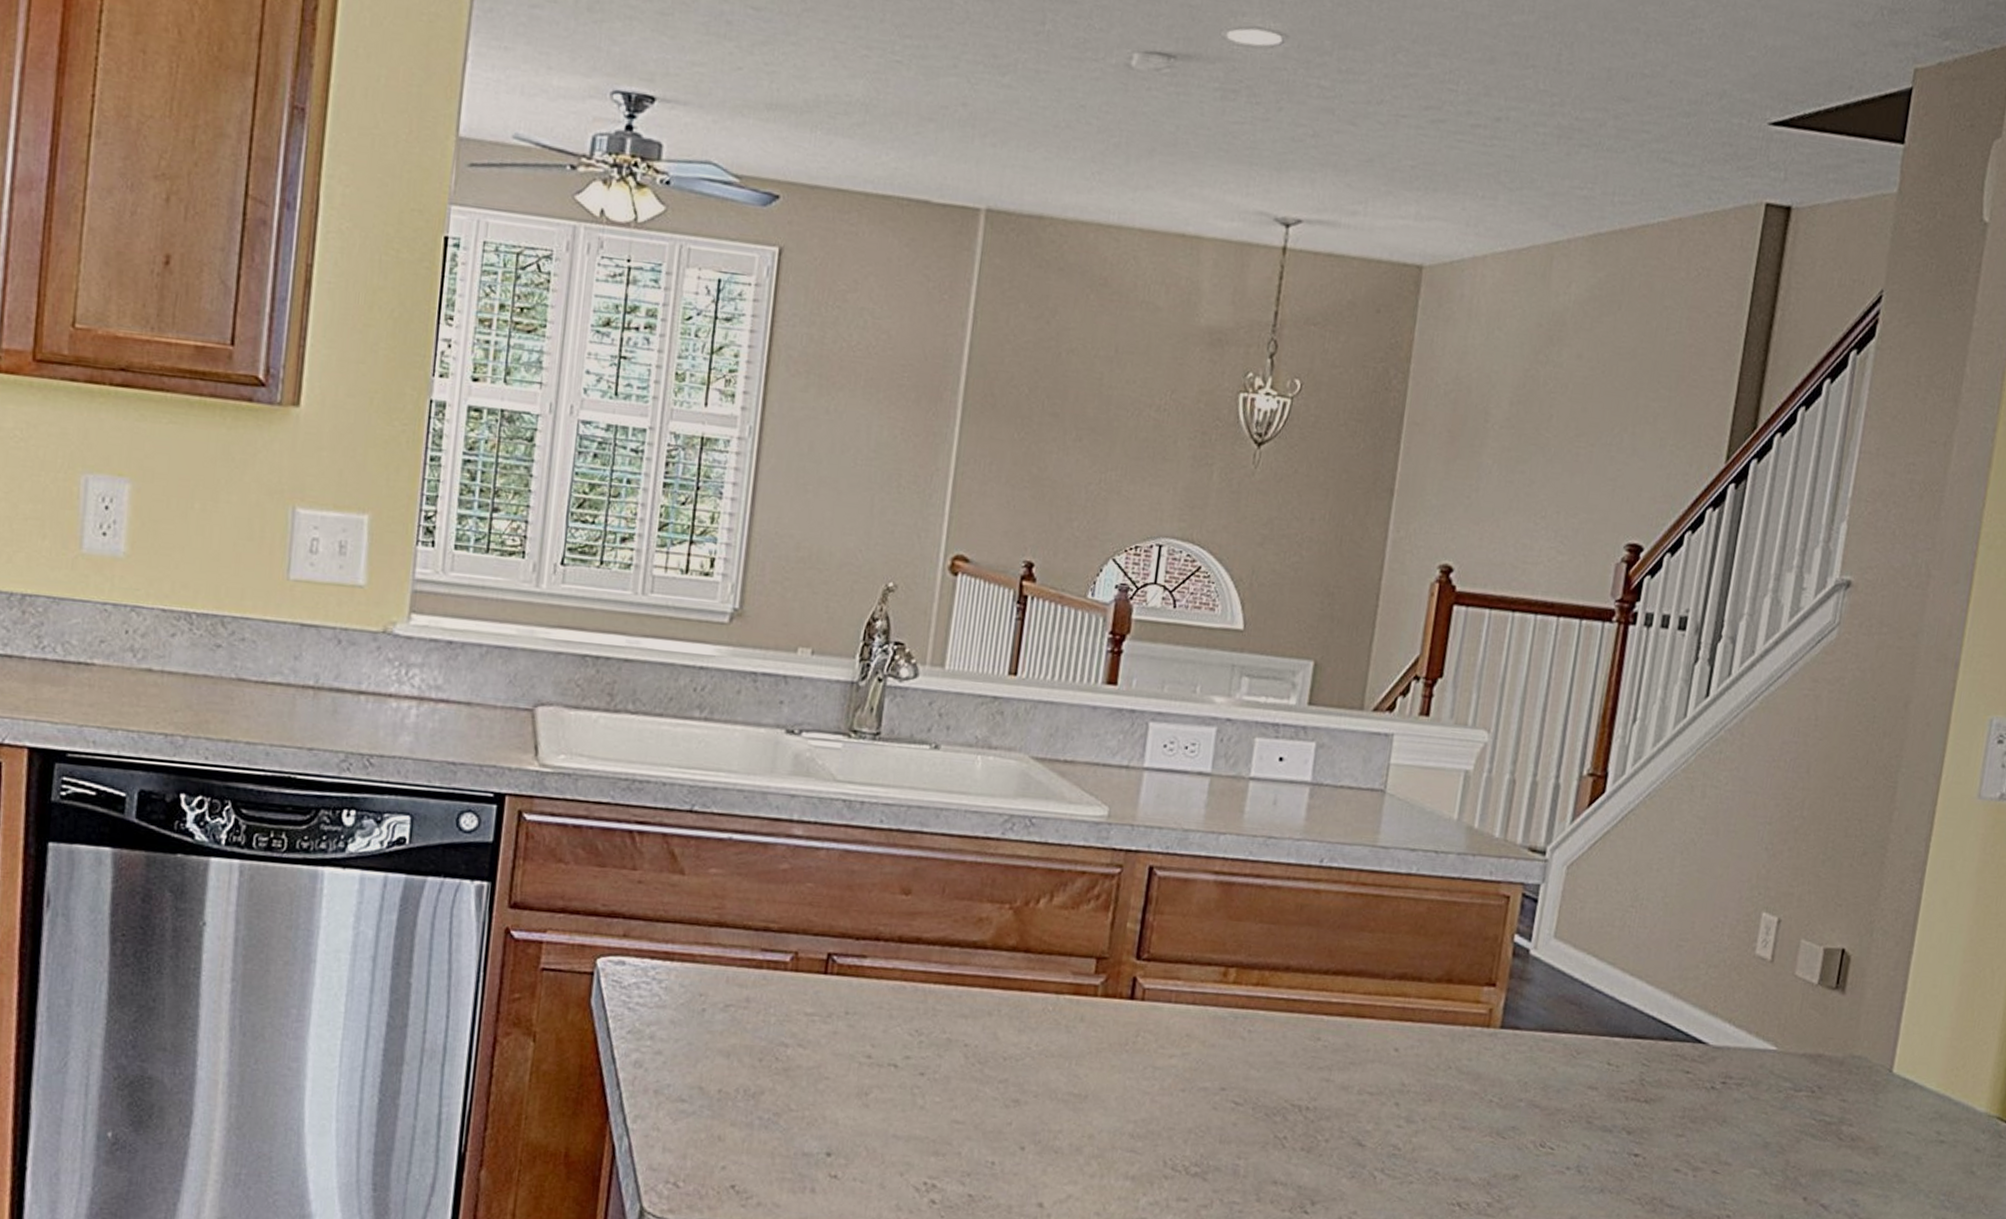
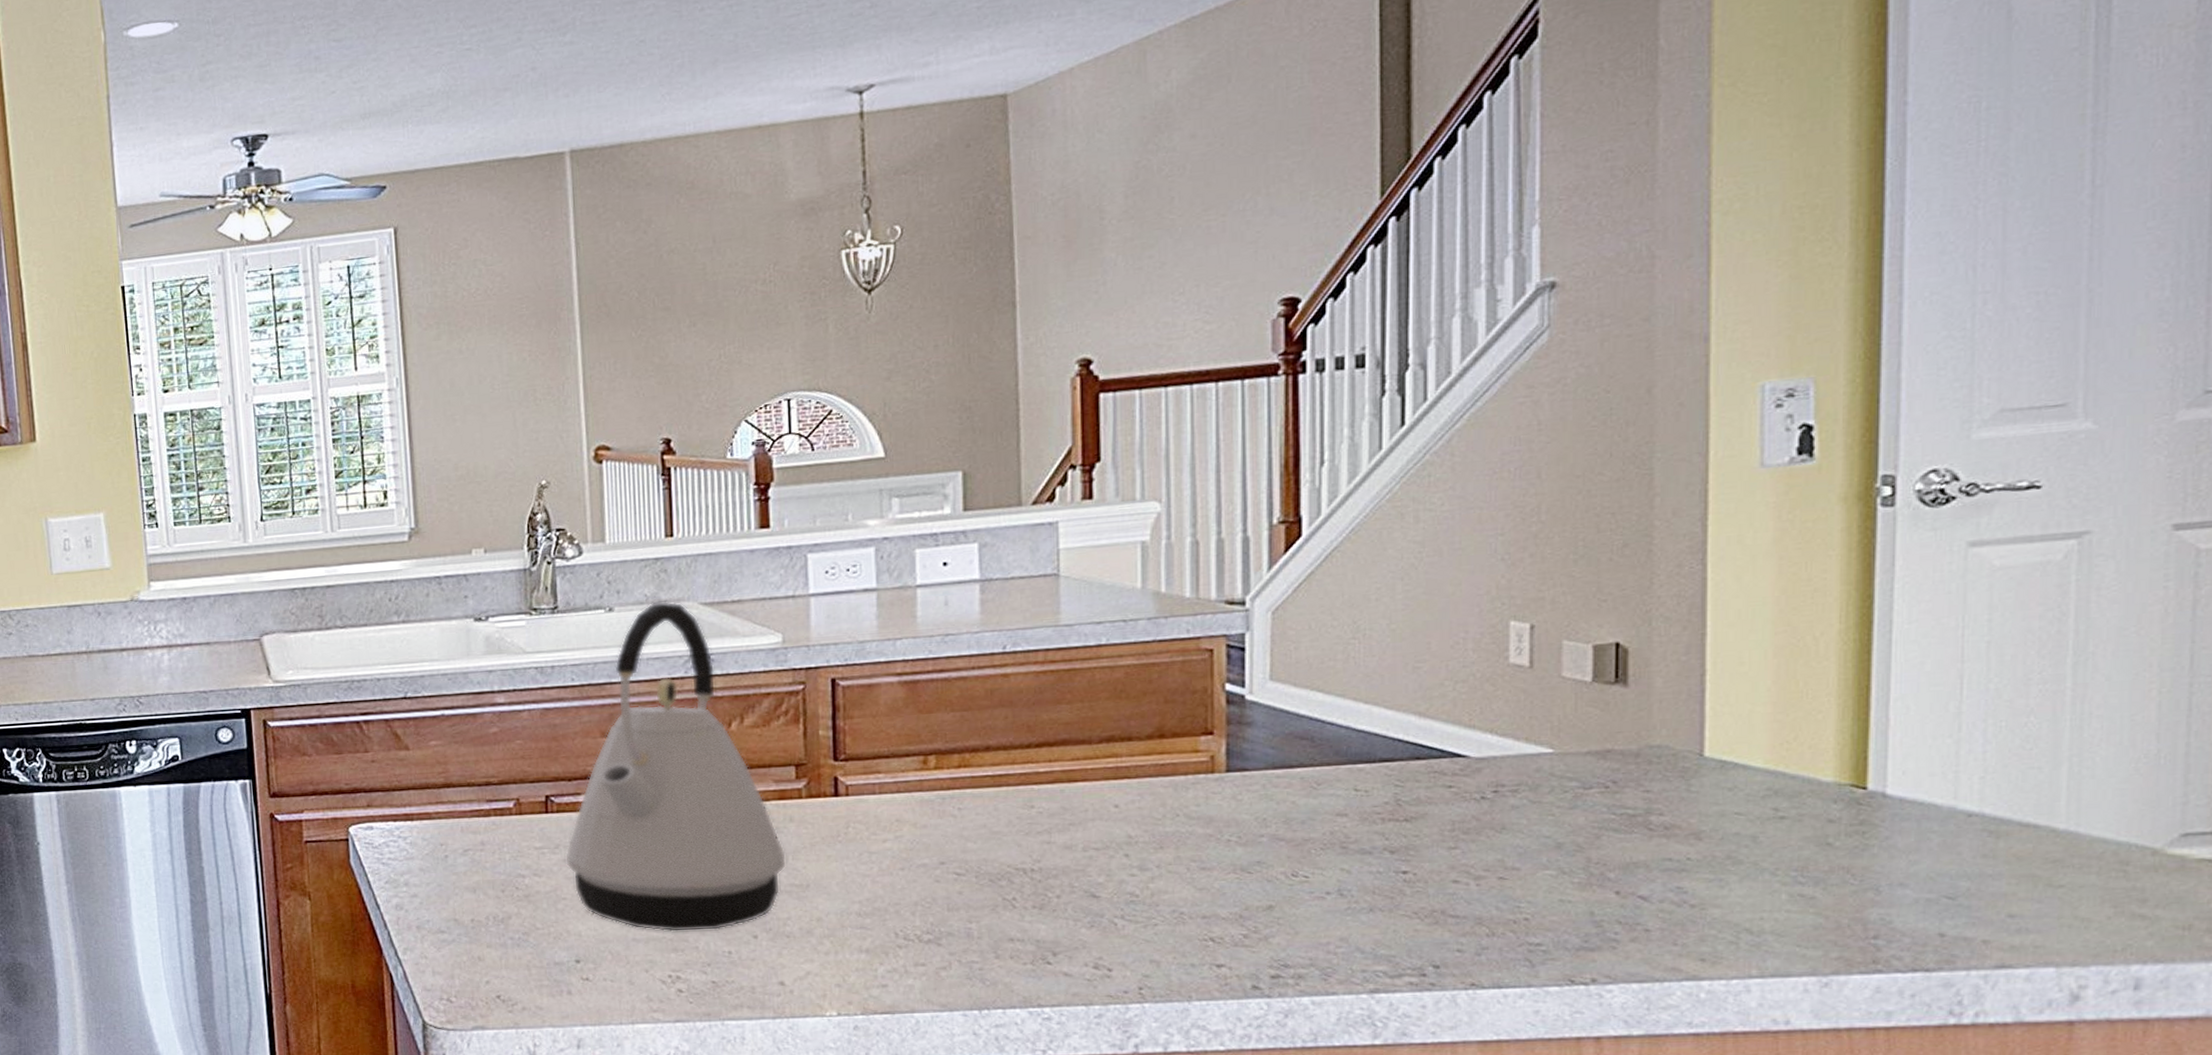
kettle: none [835,746,1071,1136] -> present [564,601,787,933]

